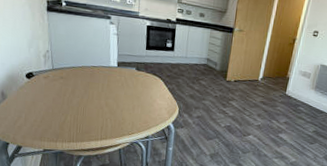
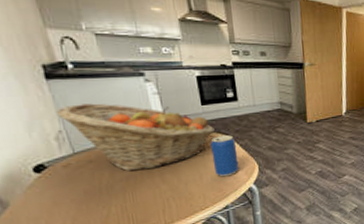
fruit basket: none [48,33,152,93] -> present [56,103,215,172]
beverage can: none [144,77,165,112] -> present [210,135,239,177]

